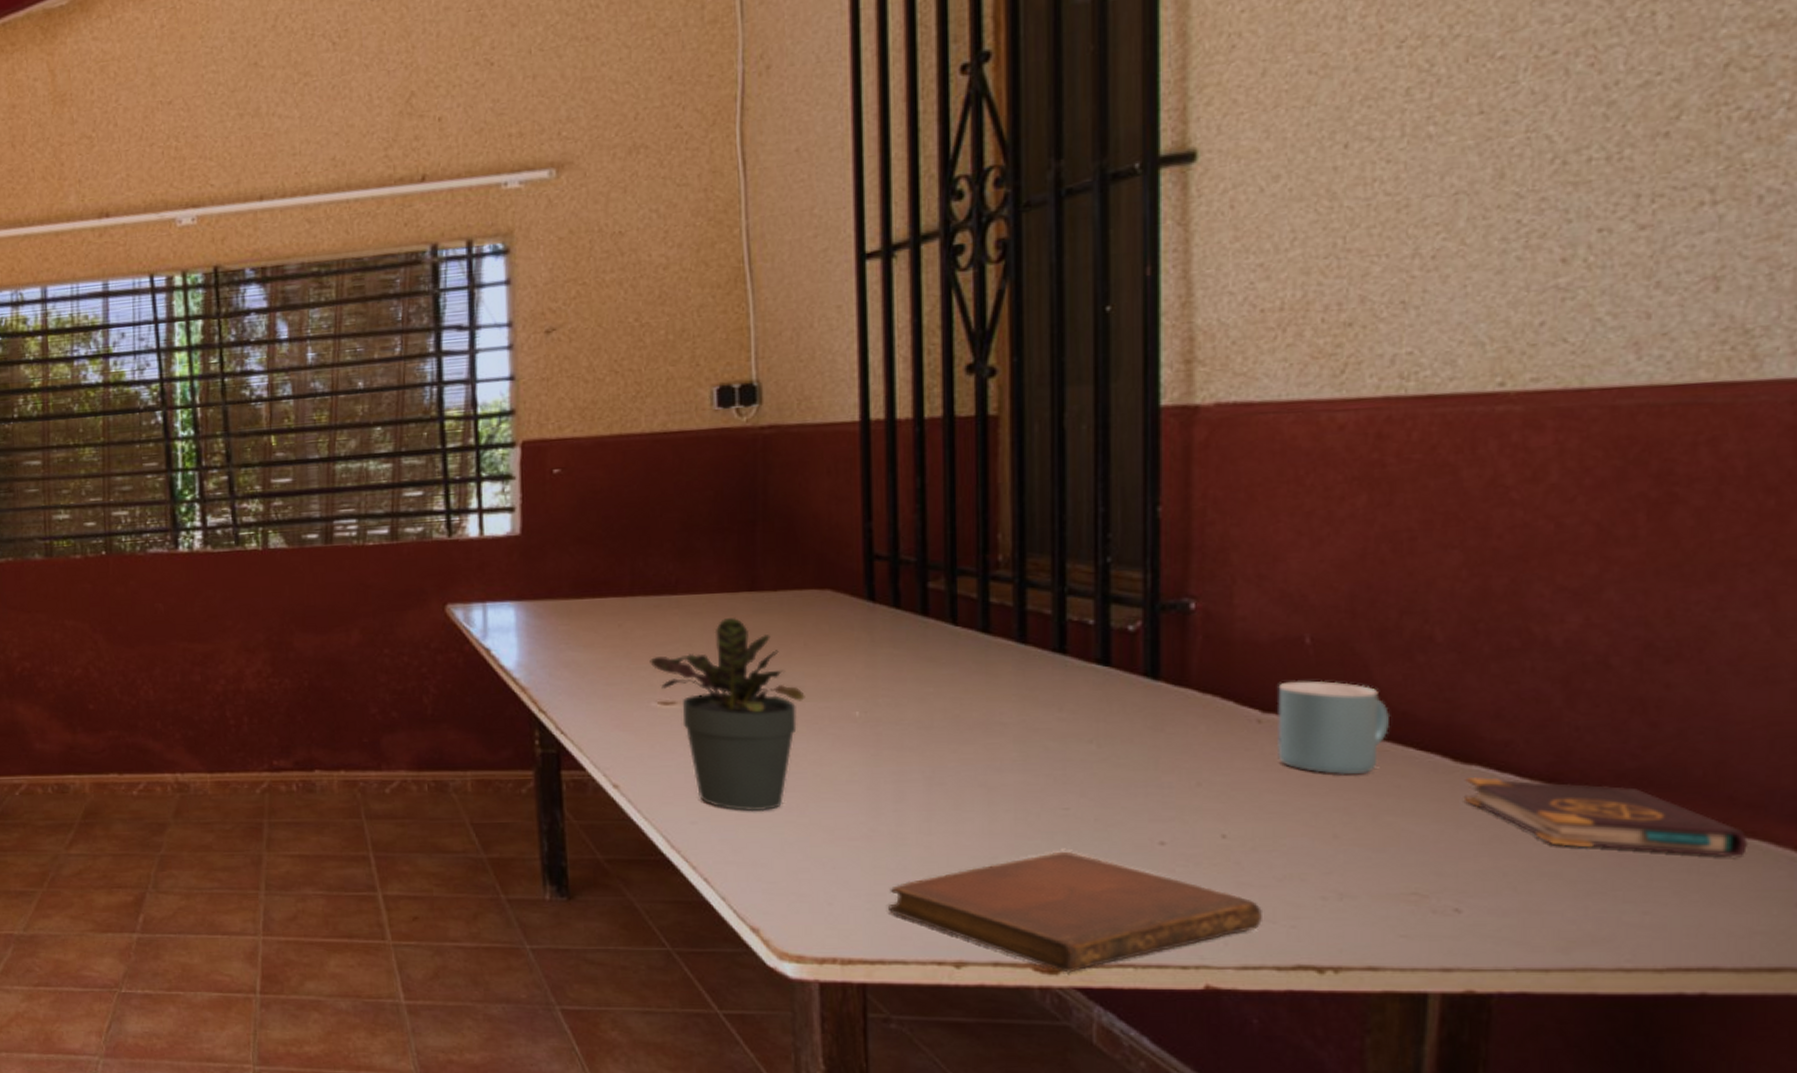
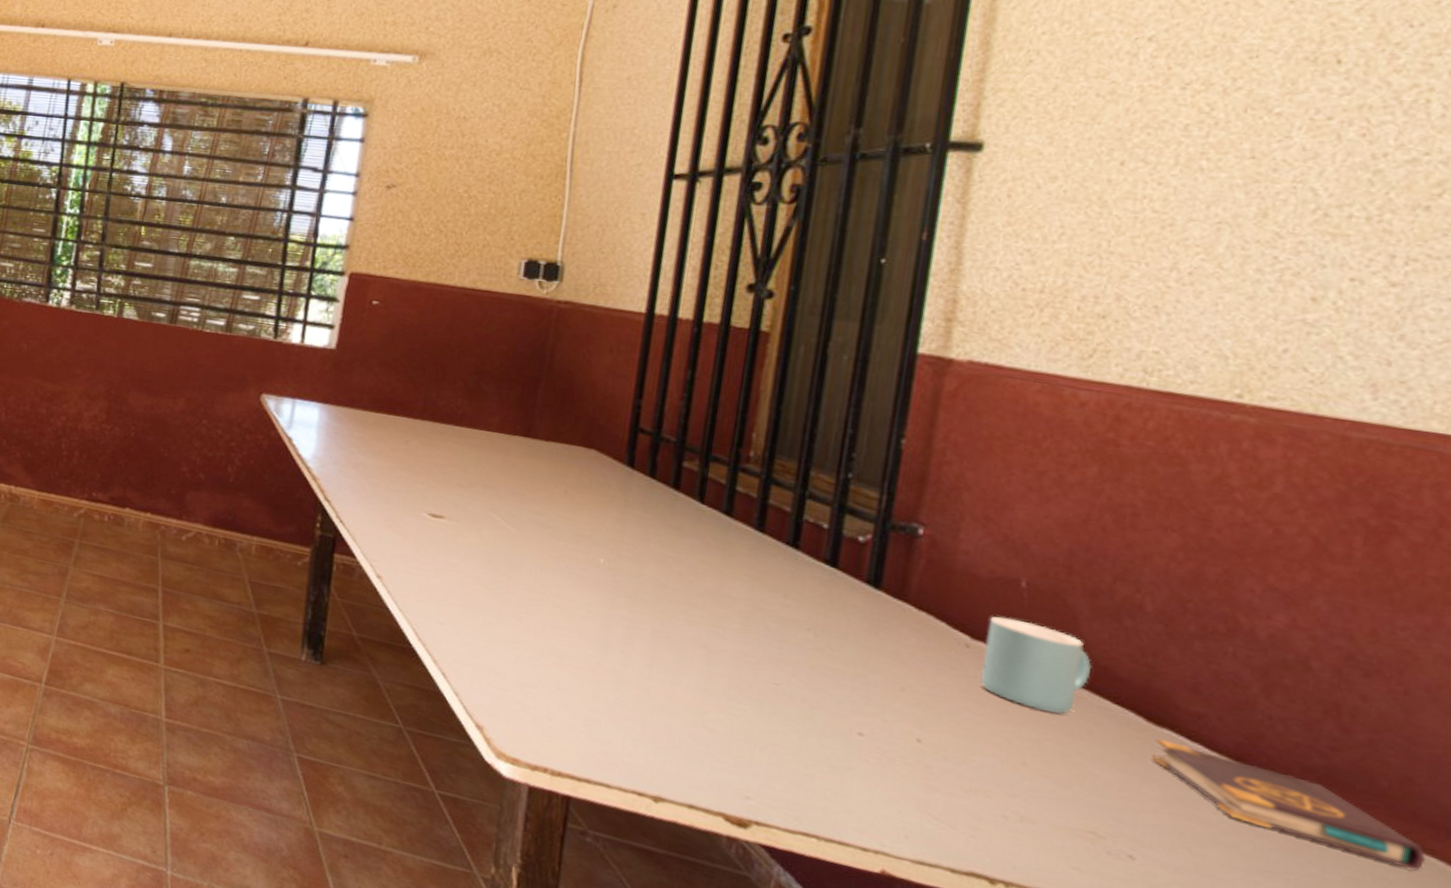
potted plant: present [650,618,805,812] -> none [427,455,558,627]
notebook: present [888,852,1262,973] -> none [601,715,945,831]

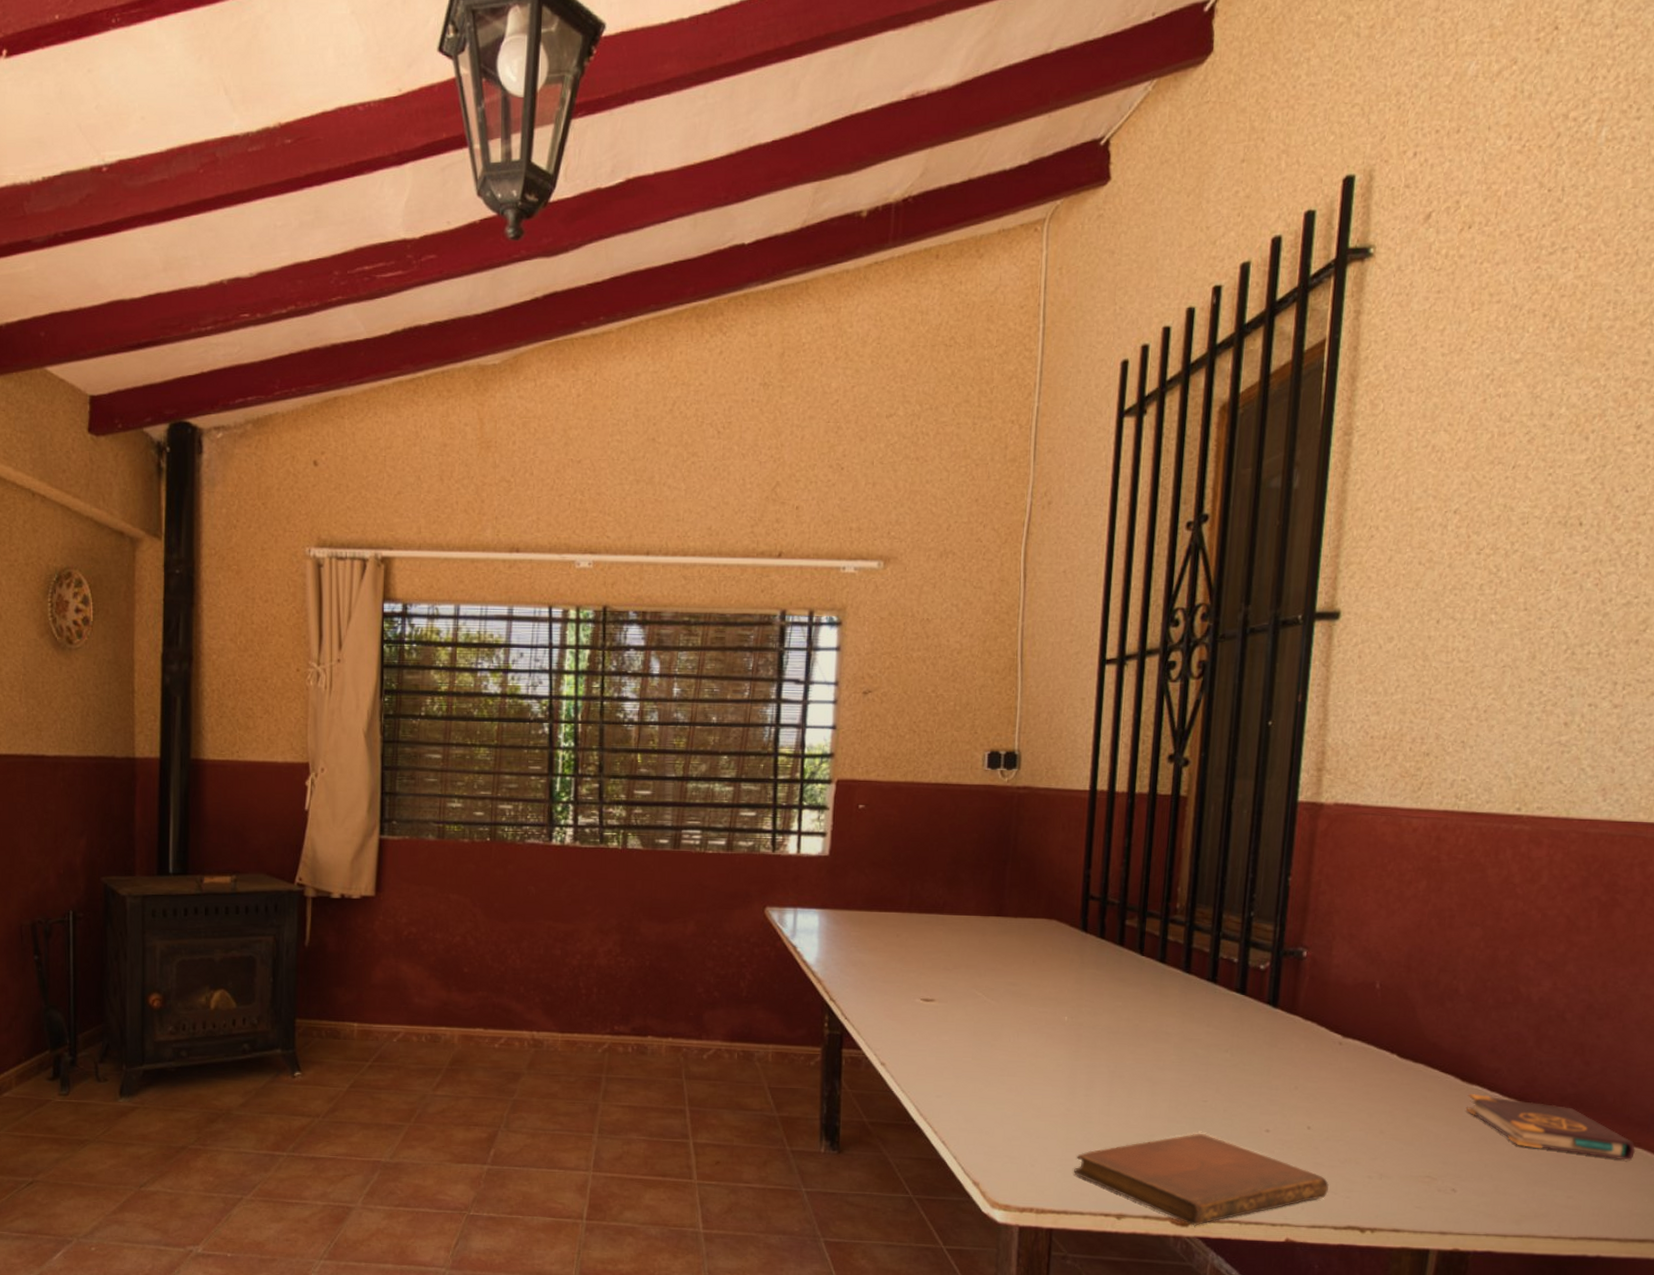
notebook: none [601,715,945,831] -> present [1074,1134,1329,1226]
mug: present [980,616,1093,714] -> none [1350,1015,1426,1087]

